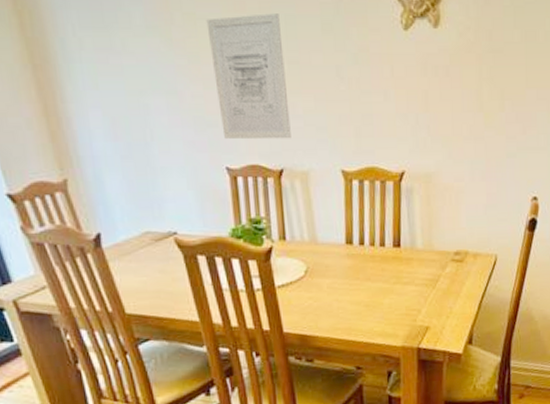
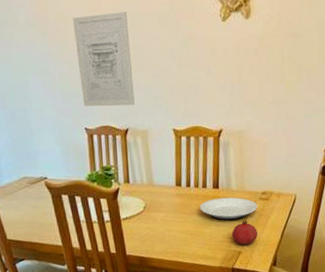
plate: none [376,258,449,289] -> present [199,197,258,221]
fruit: none [417,287,449,319] -> present [232,220,258,245]

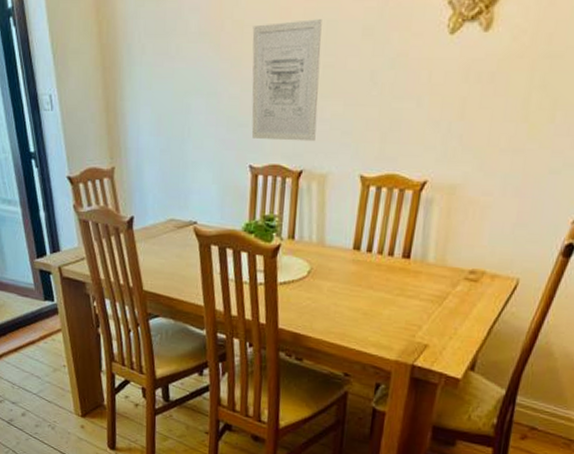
plate: present [199,197,258,221] -> none [380,271,461,304]
fruit: present [232,220,258,245] -> none [418,304,455,338]

